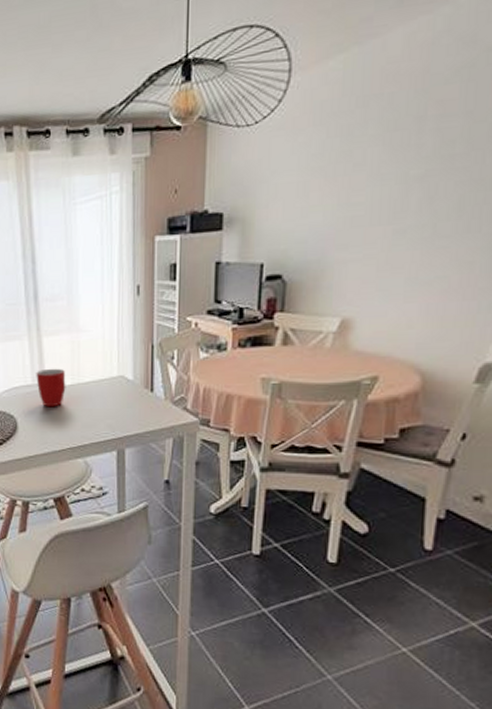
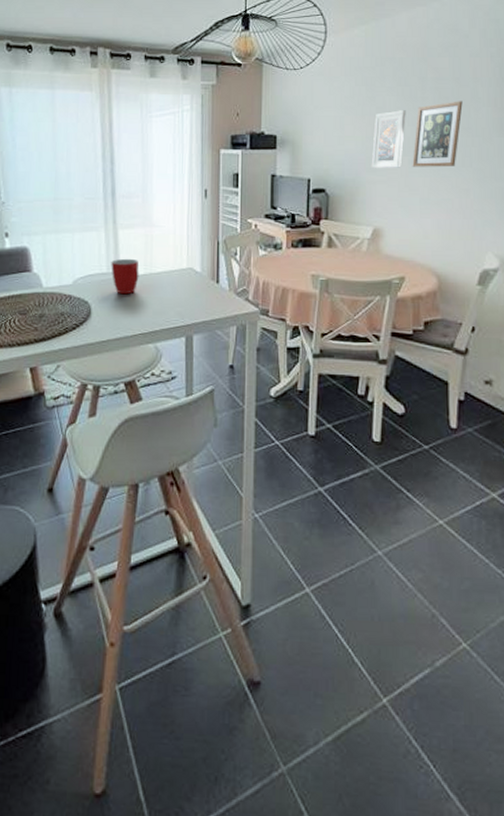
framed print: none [342,164,394,245] -> present [371,110,406,169]
picture frame: none [397,143,475,238] -> present [412,101,463,167]

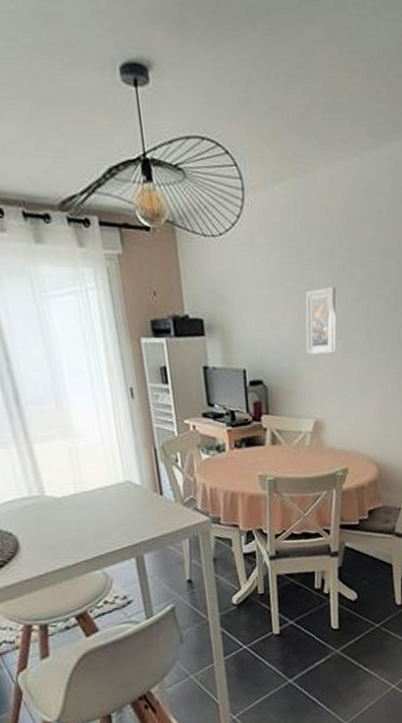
mug: present [111,258,139,295] -> none [31,477,70,520]
picture frame: present [412,101,463,167] -> none [346,276,390,352]

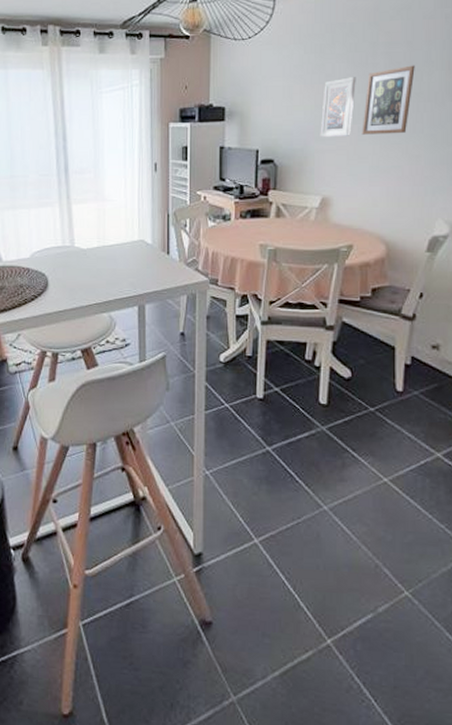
picture frame: none [346,276,390,352] -> present [362,65,415,135]

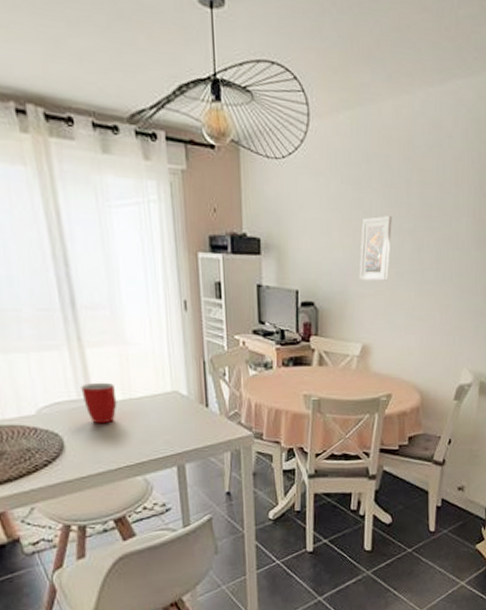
mug: none [66,232,93,267] -> present [81,382,117,424]
picture frame: present [362,65,415,135] -> none [398,209,445,281]

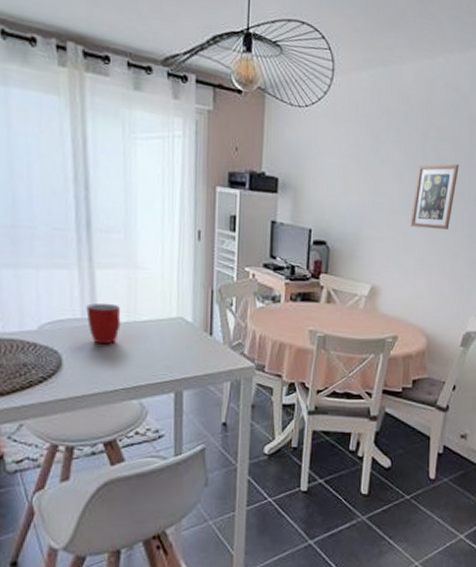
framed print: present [359,216,392,281] -> none [372,166,408,226]
picture frame: none [398,209,445,281] -> present [410,163,459,230]

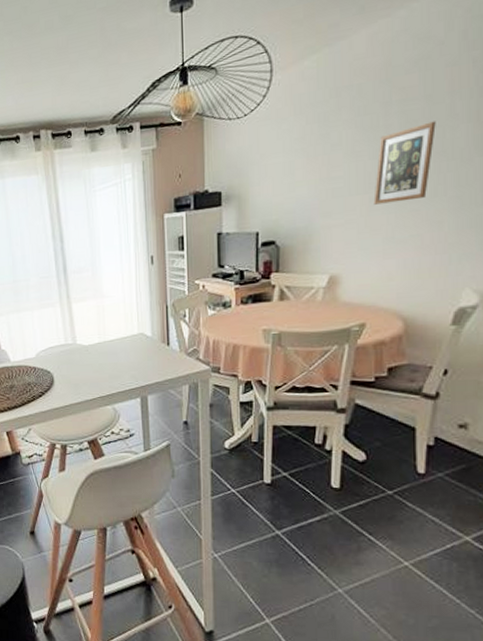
mug: present [86,303,121,345] -> none [68,329,94,363]

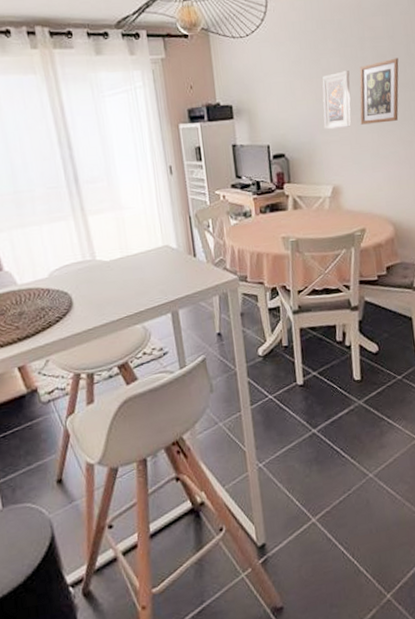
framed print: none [326,143,366,213] -> present [322,71,351,130]

